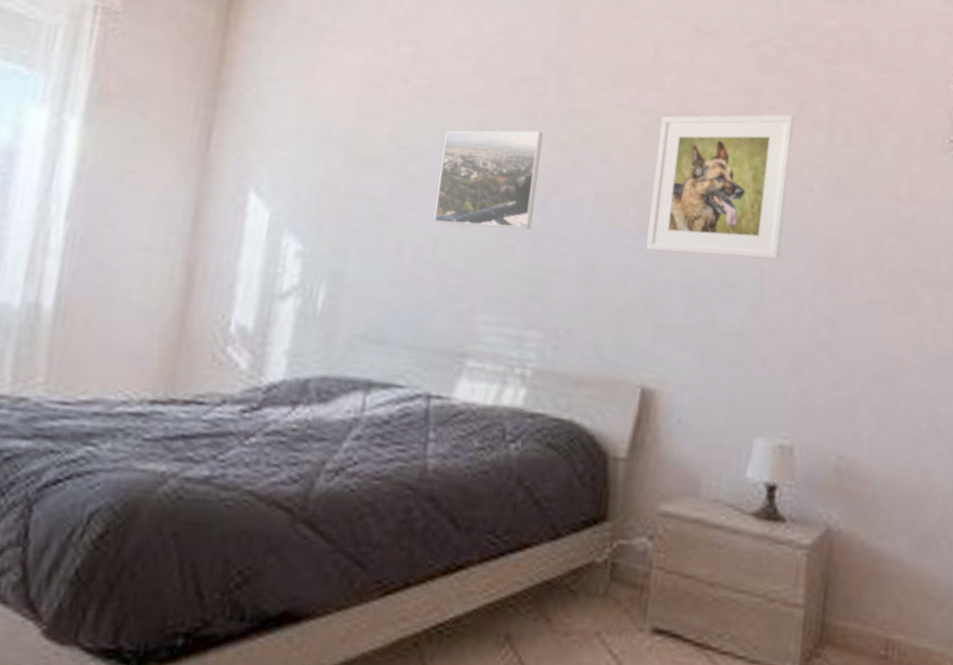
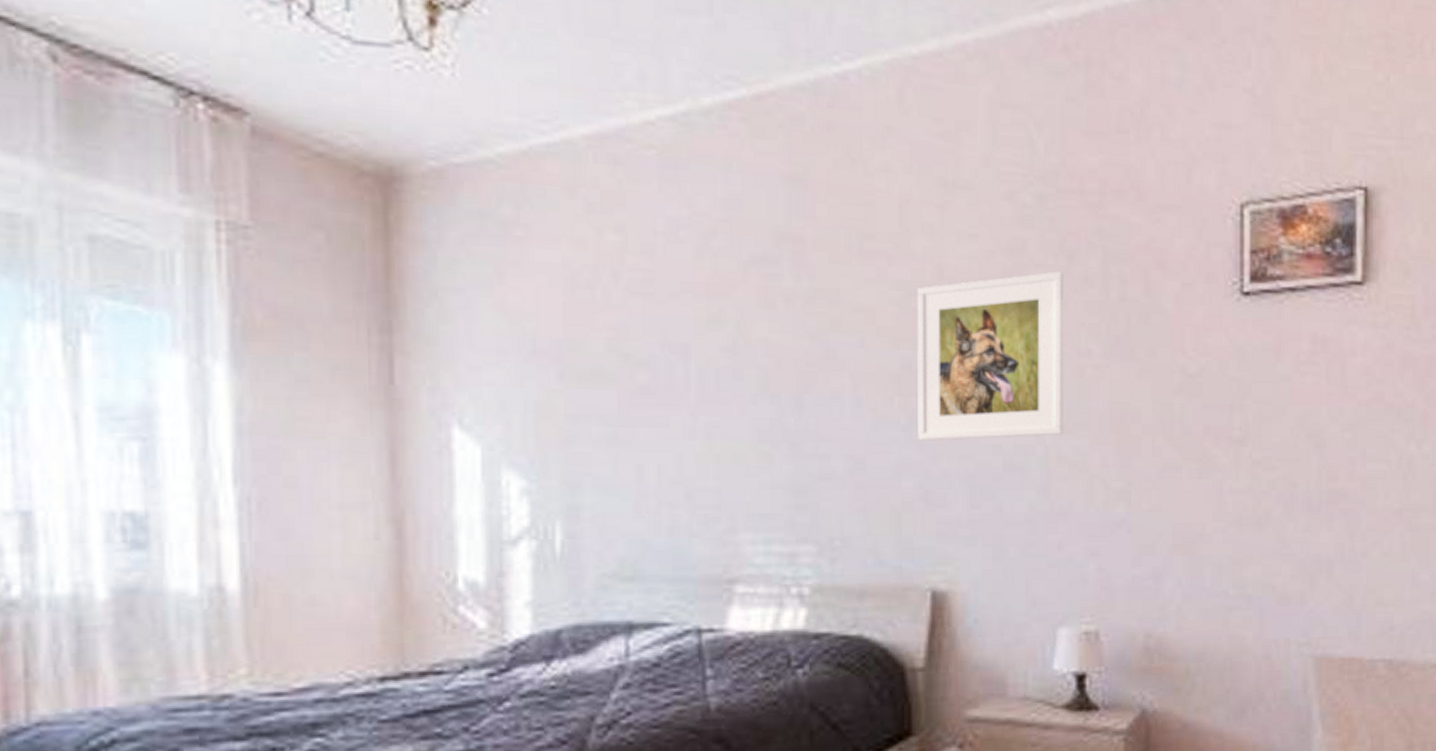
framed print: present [433,130,543,230] -> none [673,319,787,438]

